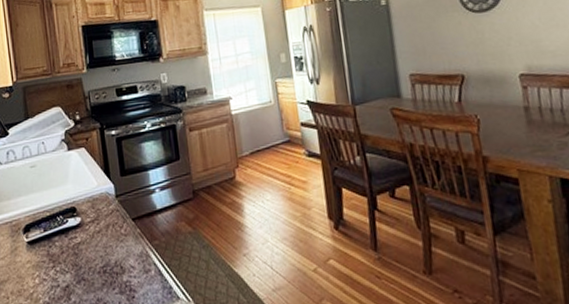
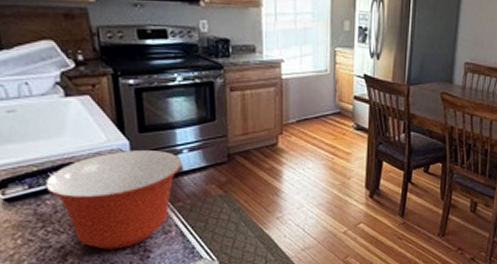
mixing bowl: none [55,191,156,289] -> present [45,150,182,250]

